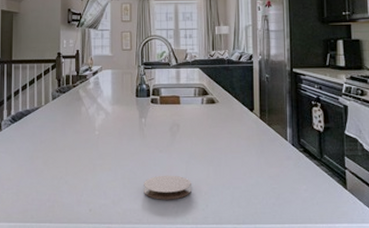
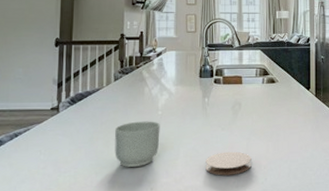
mug: none [54,141,97,187] -> present [115,121,160,167]

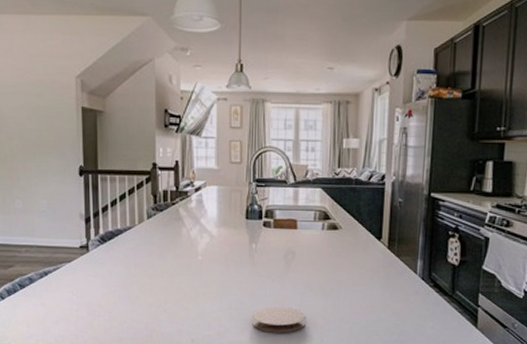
mug: present [115,121,160,167] -> none [151,266,201,316]

